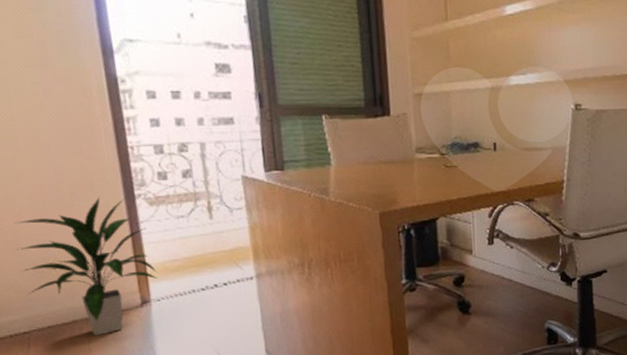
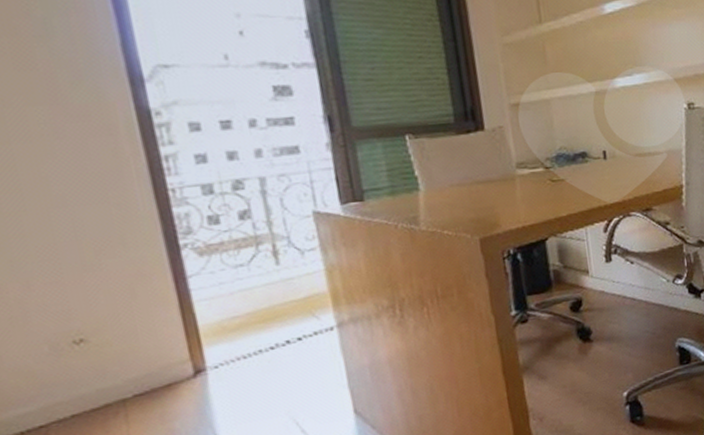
indoor plant: present [15,196,157,337] -> none [22,248,213,420]

